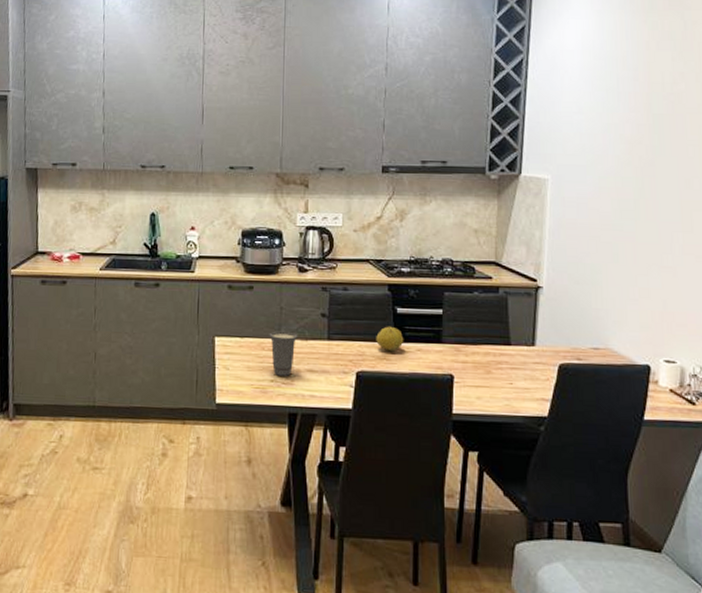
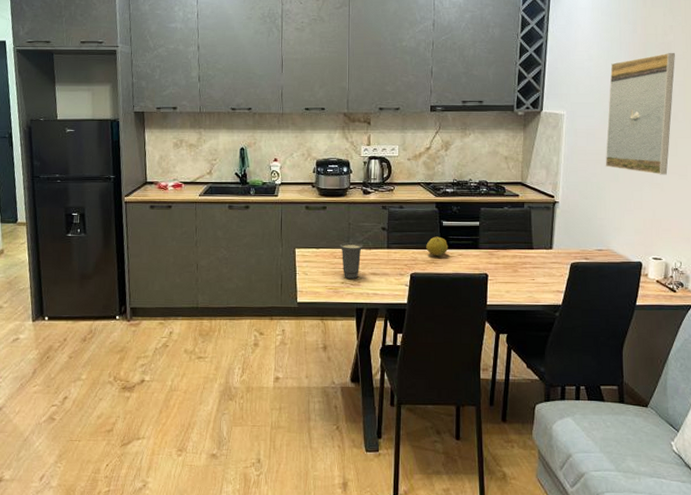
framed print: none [601,105,688,257] -> present [605,52,675,175]

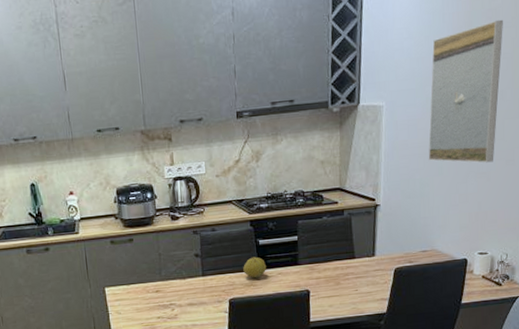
cup: present [340,242,363,279] -> none [151,274,177,313]

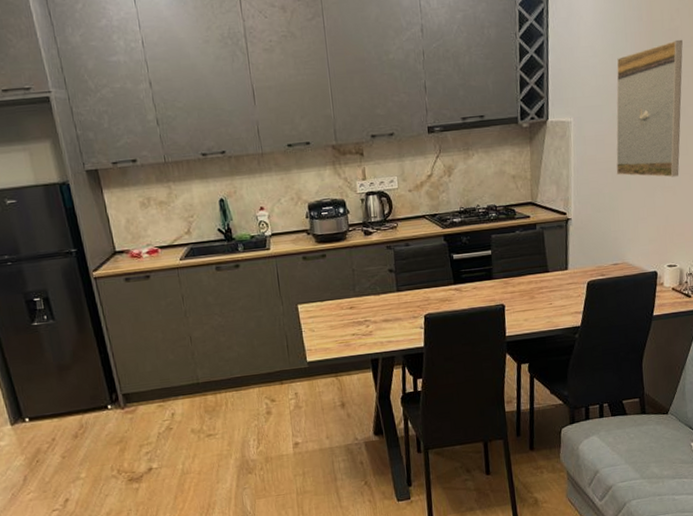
fruit: present [243,256,267,278] -> none [438,271,462,293]

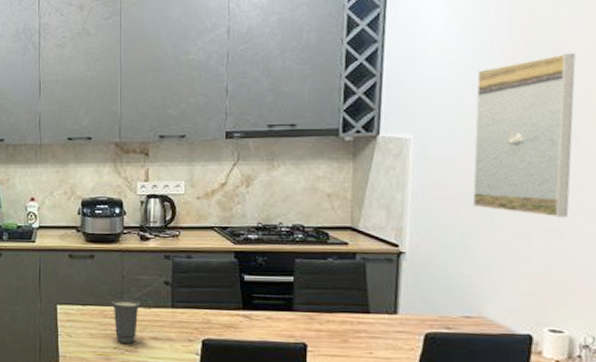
cup: none [345,289,371,329] -> present [111,299,141,344]

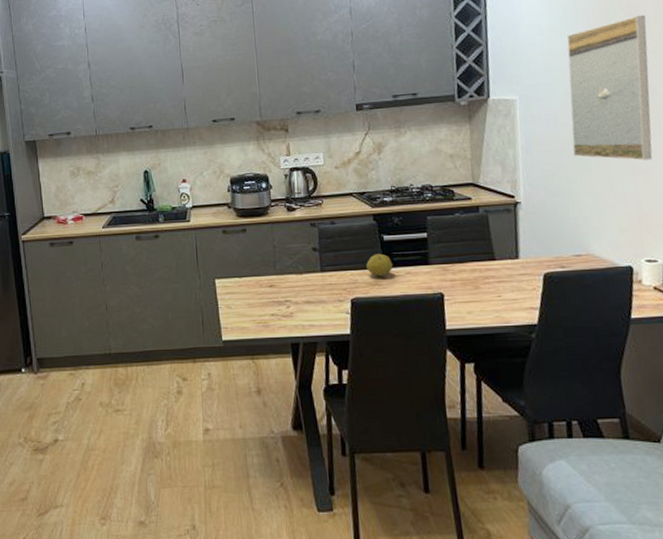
cup: present [111,299,141,344] -> none [265,267,293,310]
fruit: none [222,294,253,320] -> present [366,253,393,277]

